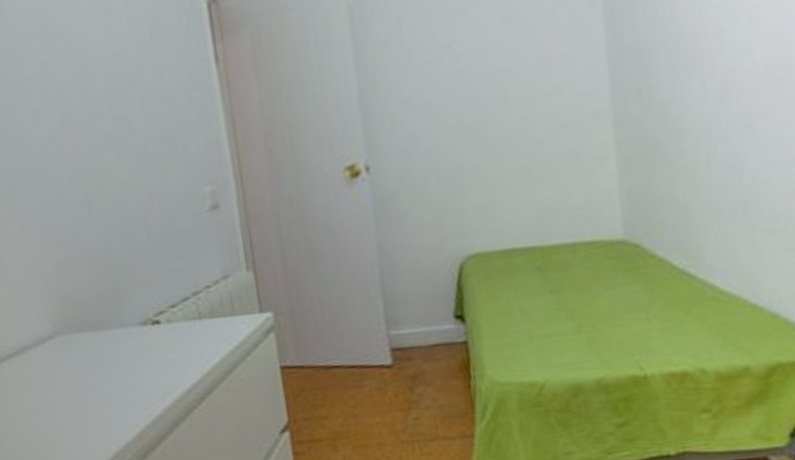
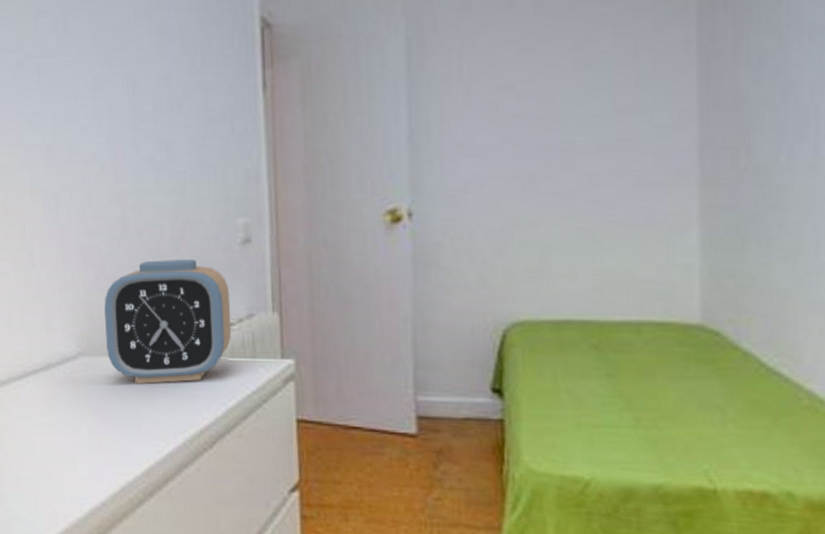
alarm clock: none [75,230,209,354] -> present [104,259,232,384]

